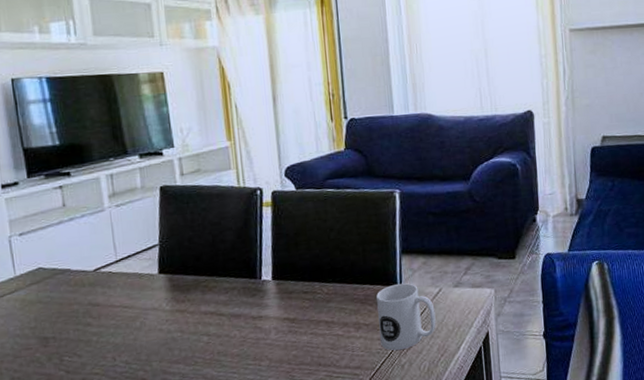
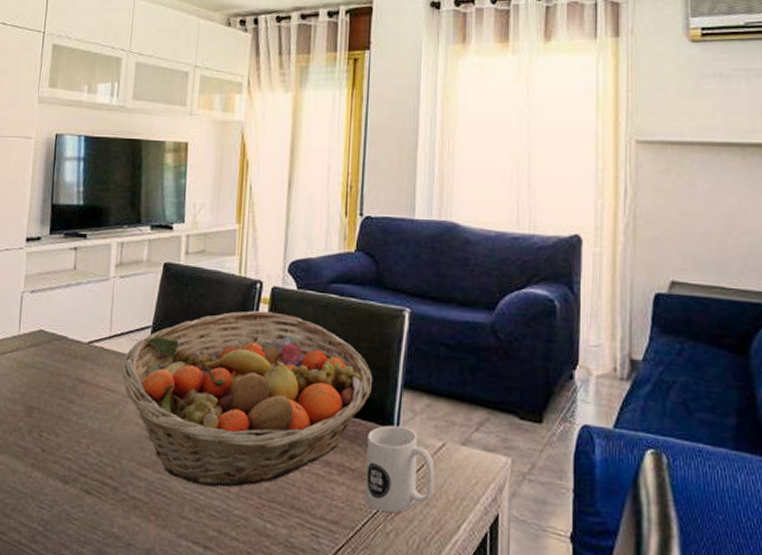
fruit basket: none [134,212,375,367] -> present [121,311,373,488]

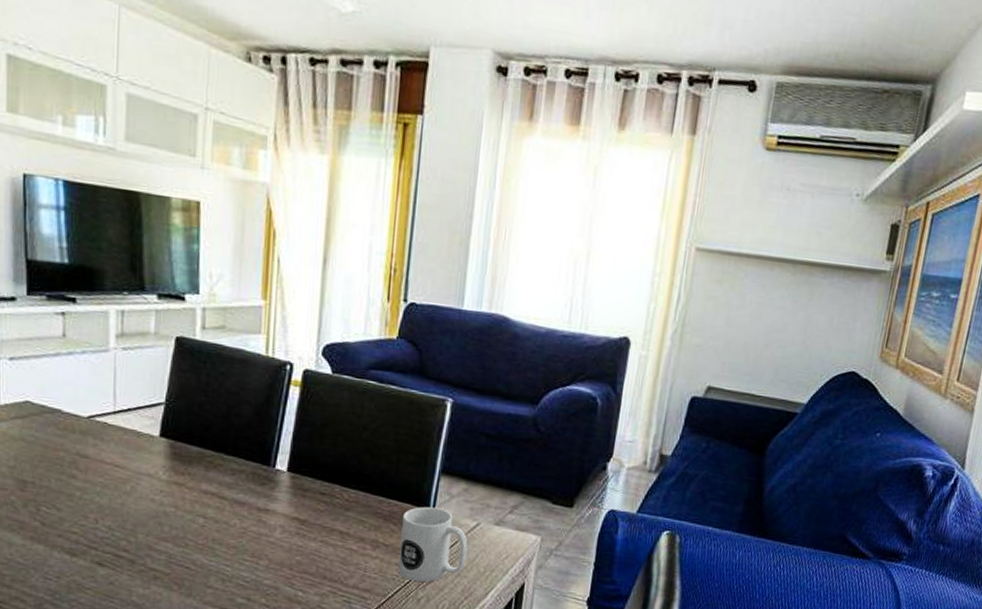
fruit basket: present [121,311,373,488] -> none [130,392,411,560]

